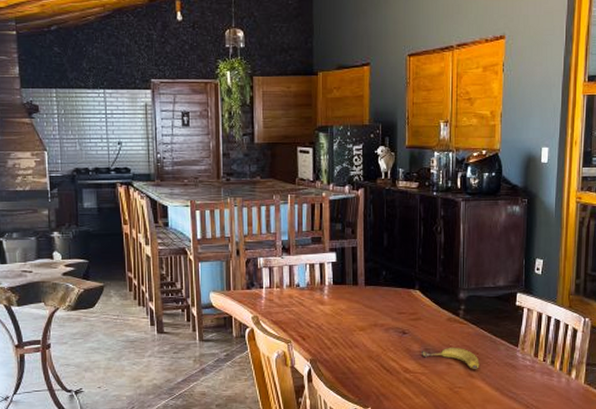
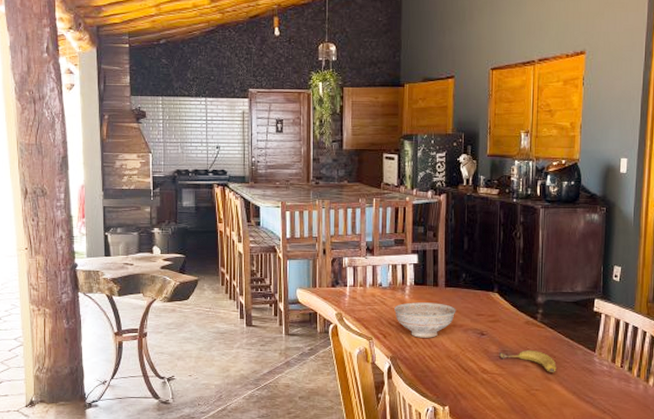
decorative bowl: none [313,302,377,339] -> present [394,302,456,338]

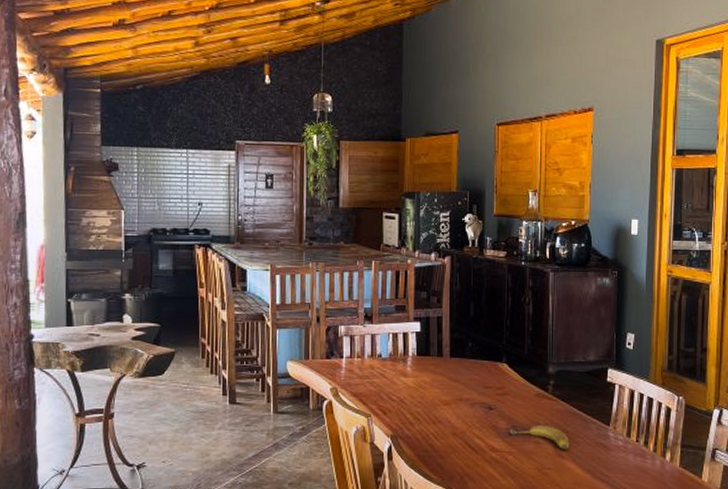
decorative bowl: present [394,302,456,338] -> none [395,374,462,414]

